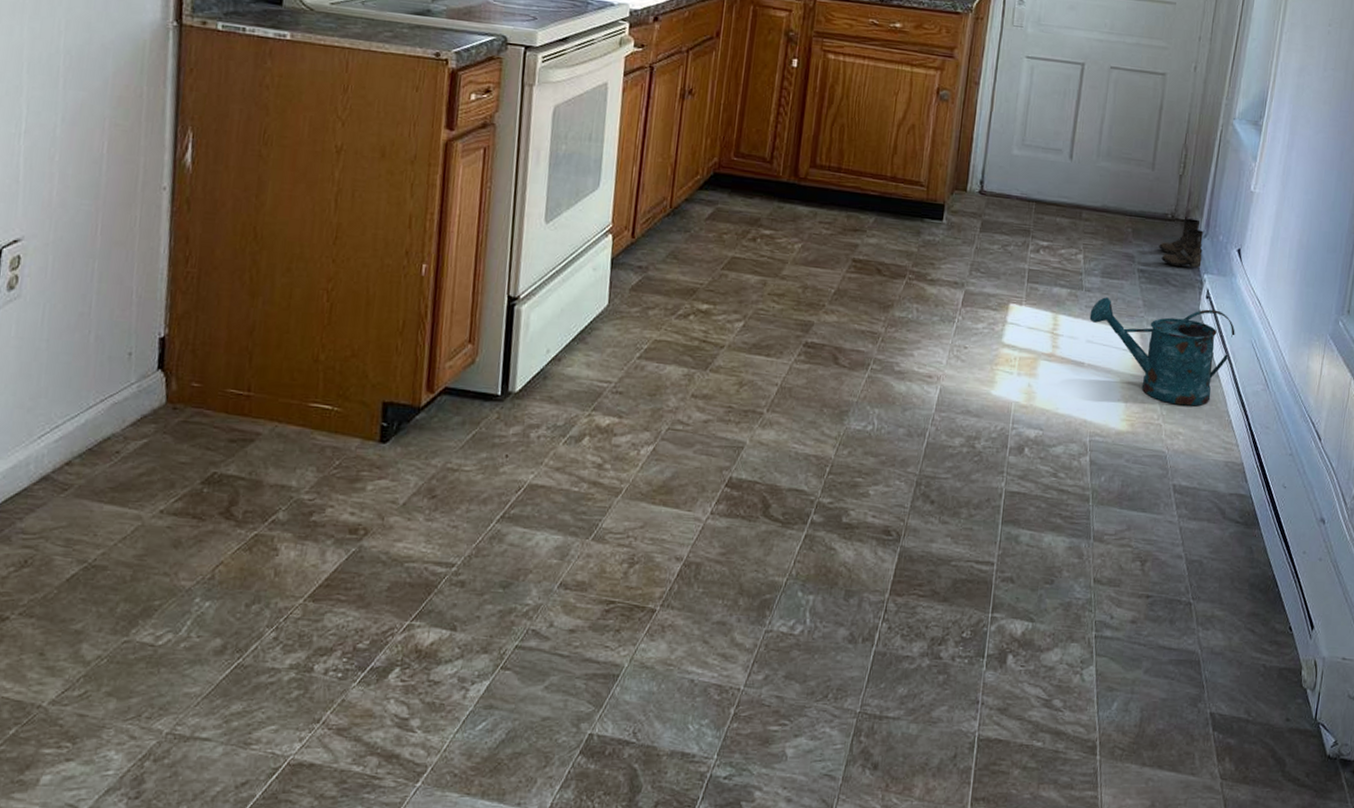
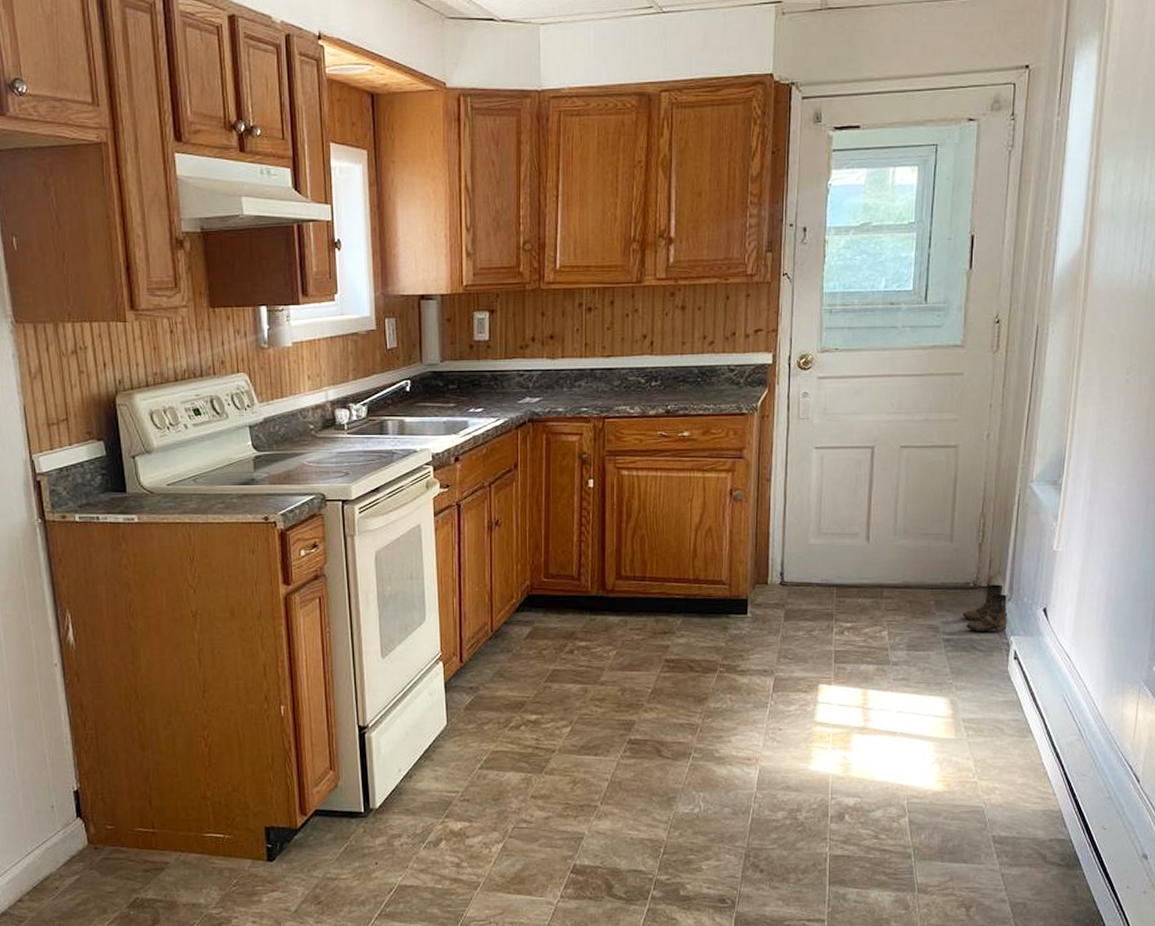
watering can: present [1089,297,1235,406] -> none [898,669,1046,762]

